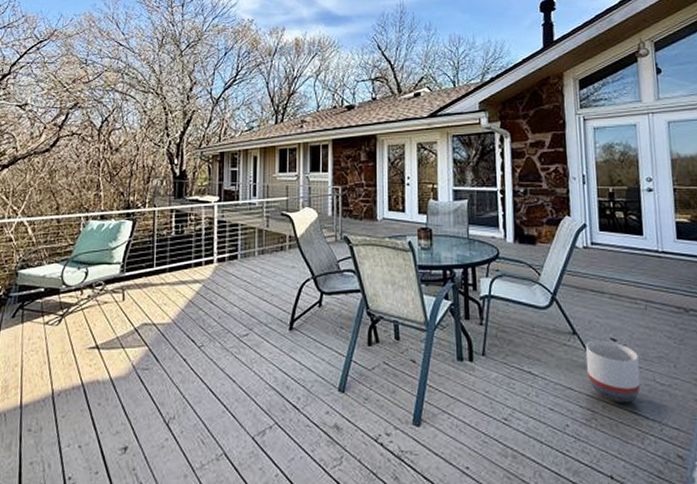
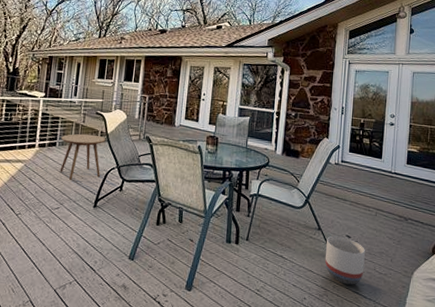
side table: none [243,240,296,299] -> present [60,133,106,180]

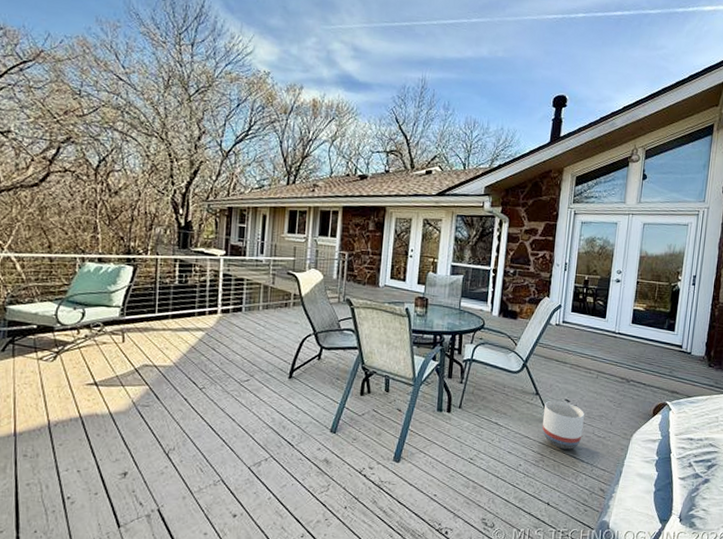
side table: present [60,133,106,180] -> none [248,297,300,349]

